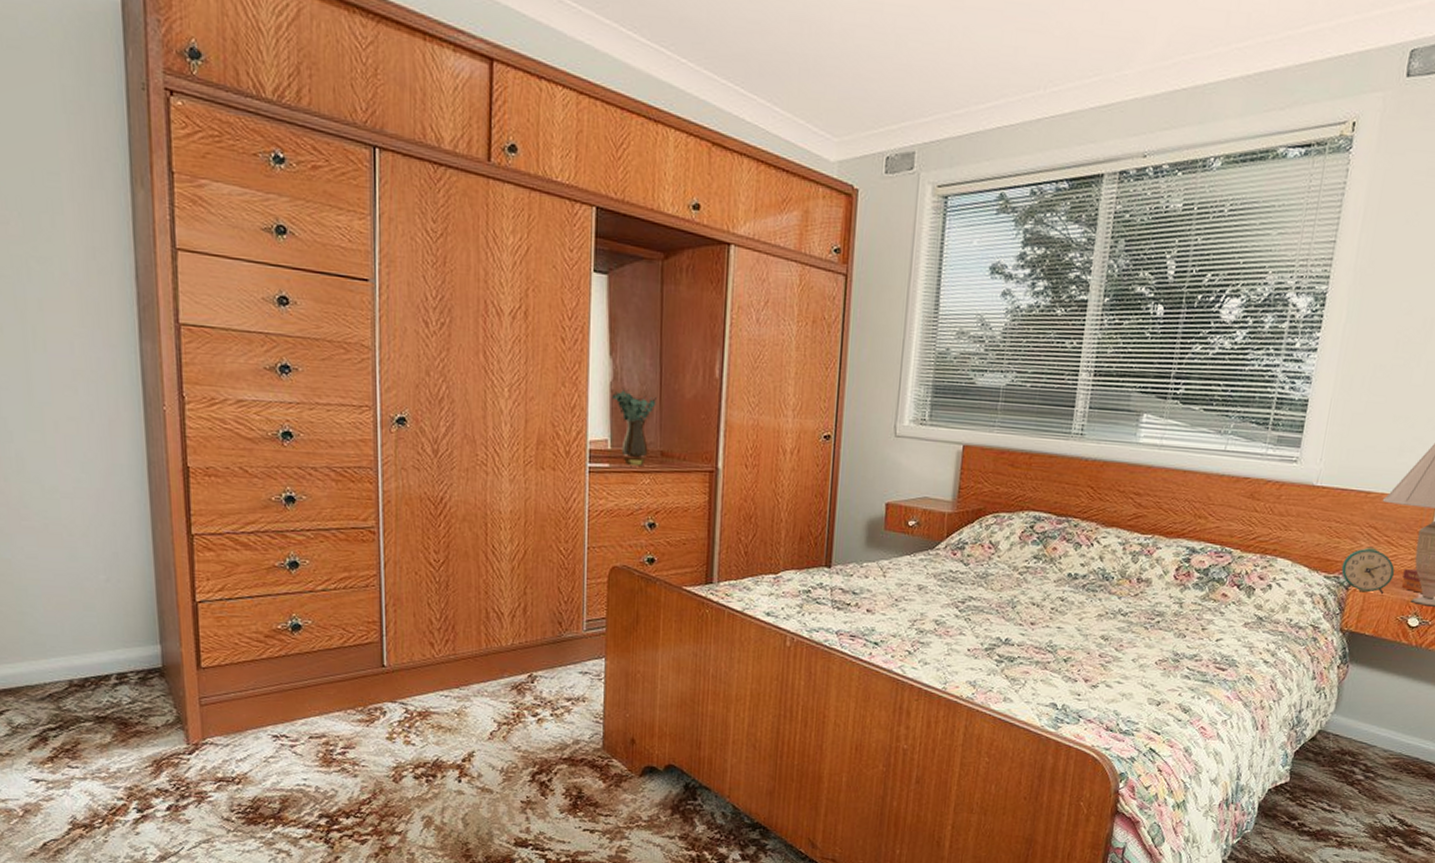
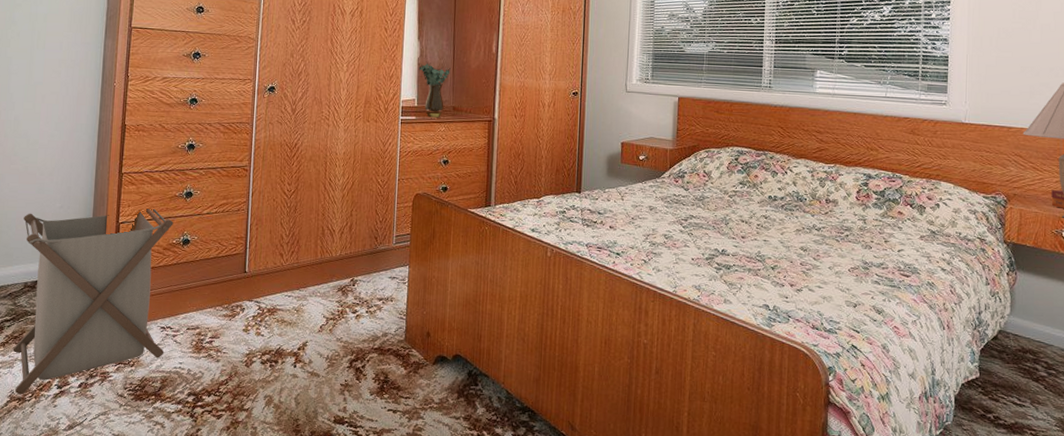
laundry basket: none [53,581,281,821] -> present [14,207,174,395]
alarm clock: present [1341,546,1395,595] -> none [997,171,1043,212]

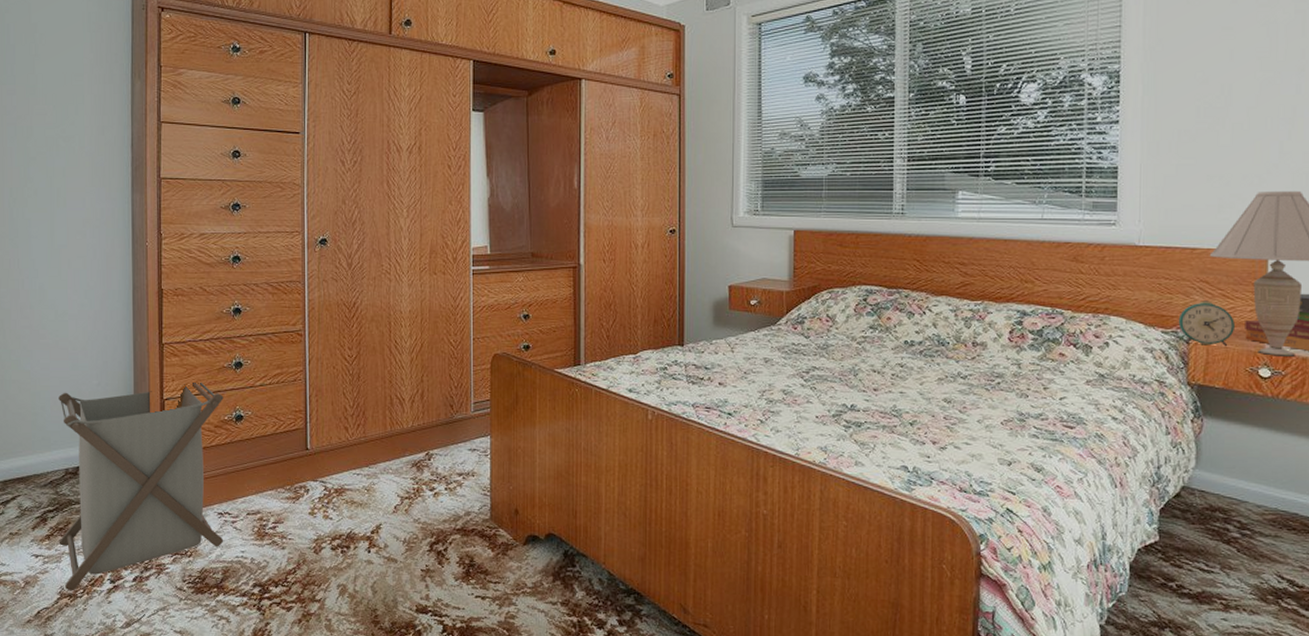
vase: present [418,61,451,118] -> none [489,202,526,267]
alarm clock: none [997,171,1043,212] -> present [1178,300,1235,347]

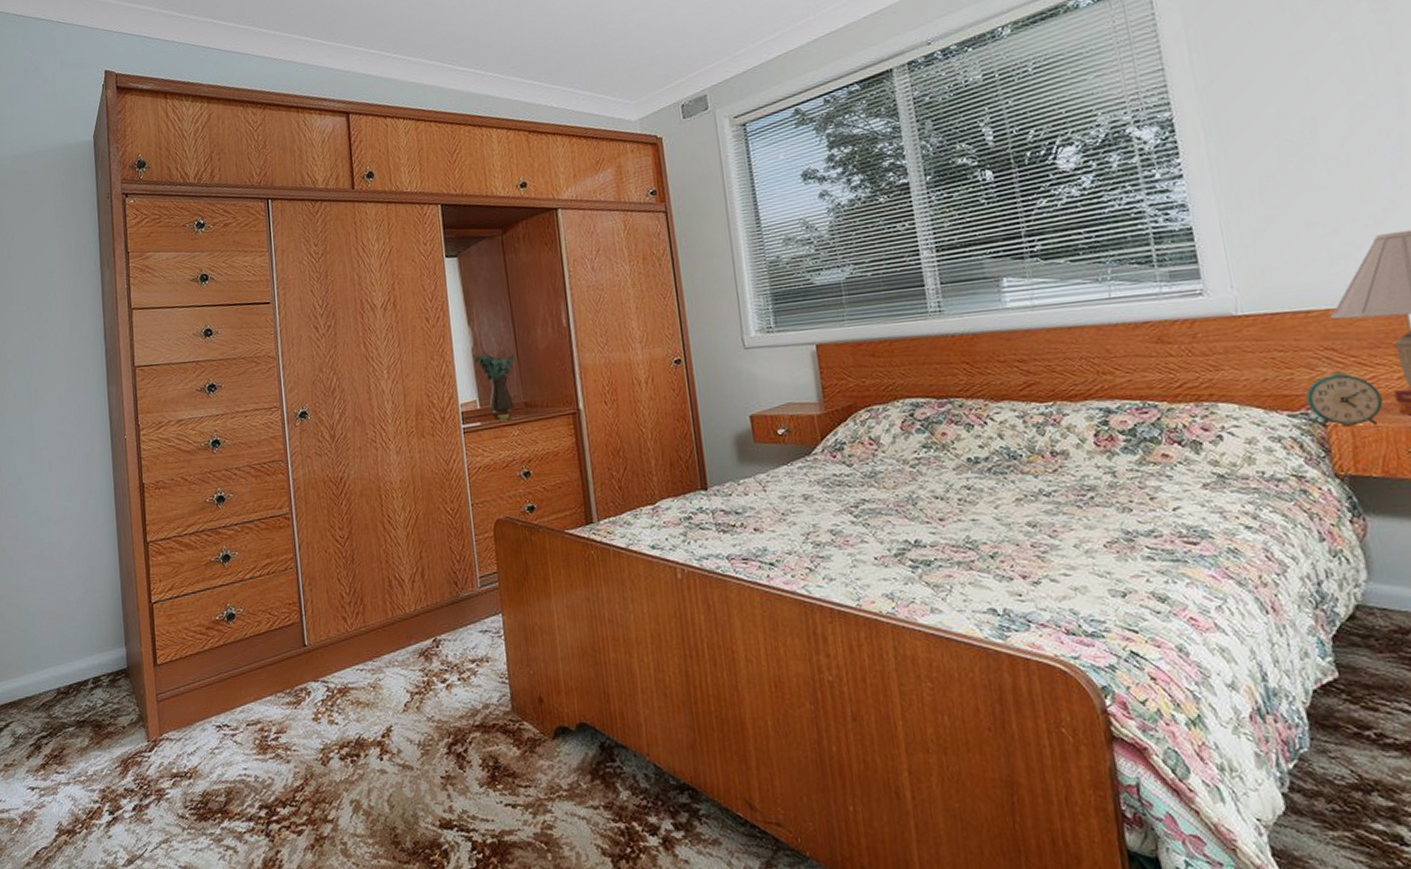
laundry basket: present [59,380,224,591] -> none [46,578,225,827]
vase: none [489,202,526,267] -> present [474,351,515,421]

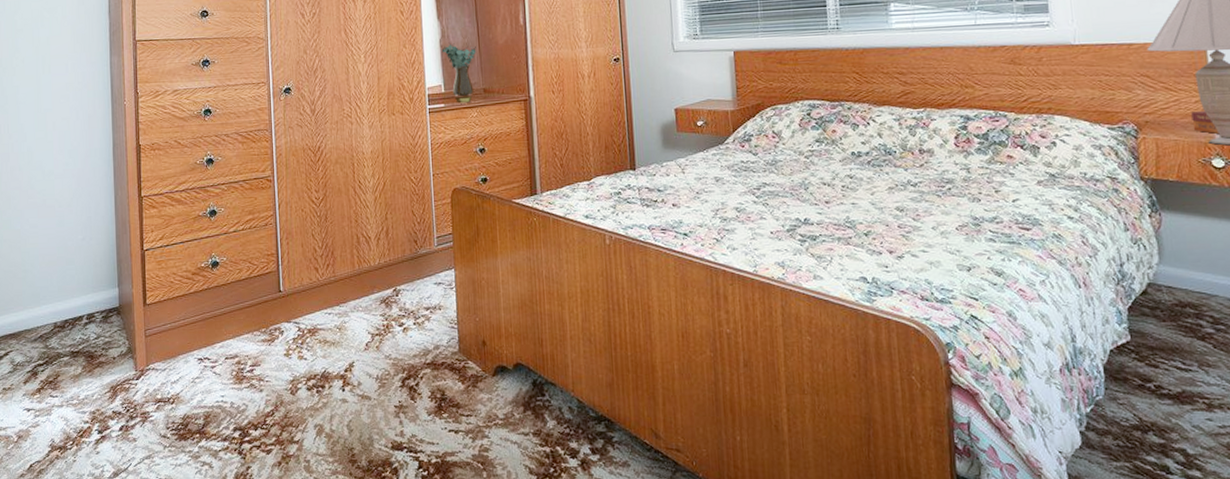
alarm clock: present [1306,371,1383,427] -> none [1123,94,1182,140]

